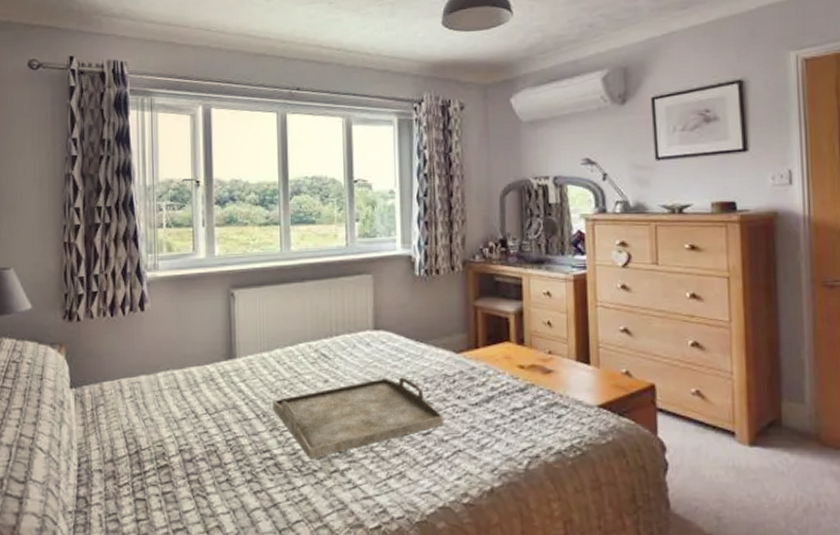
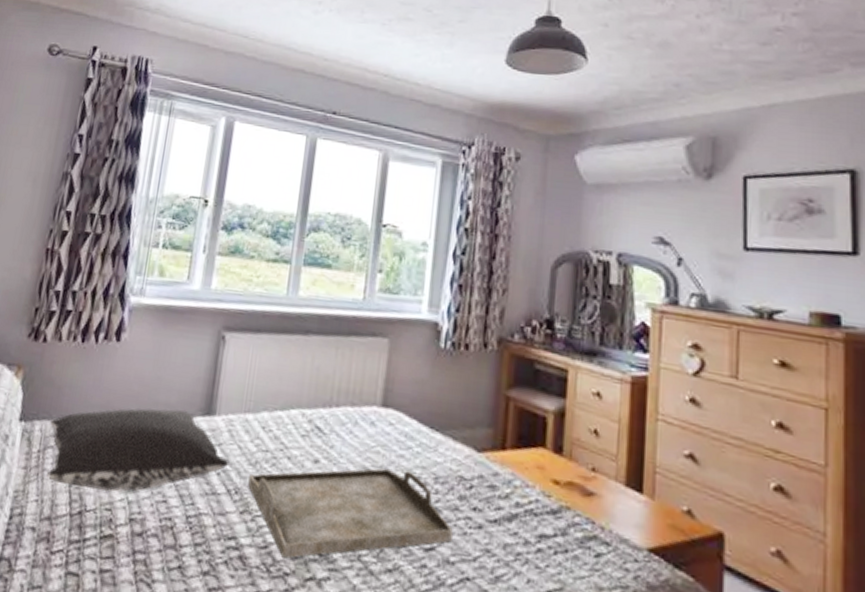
pillow: none [96,359,255,433] -> present [47,408,230,493]

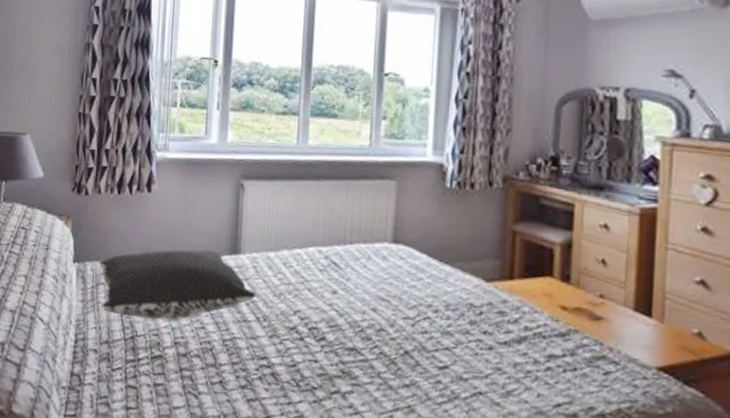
serving tray: present [248,468,453,559] -> none [274,297,465,375]

